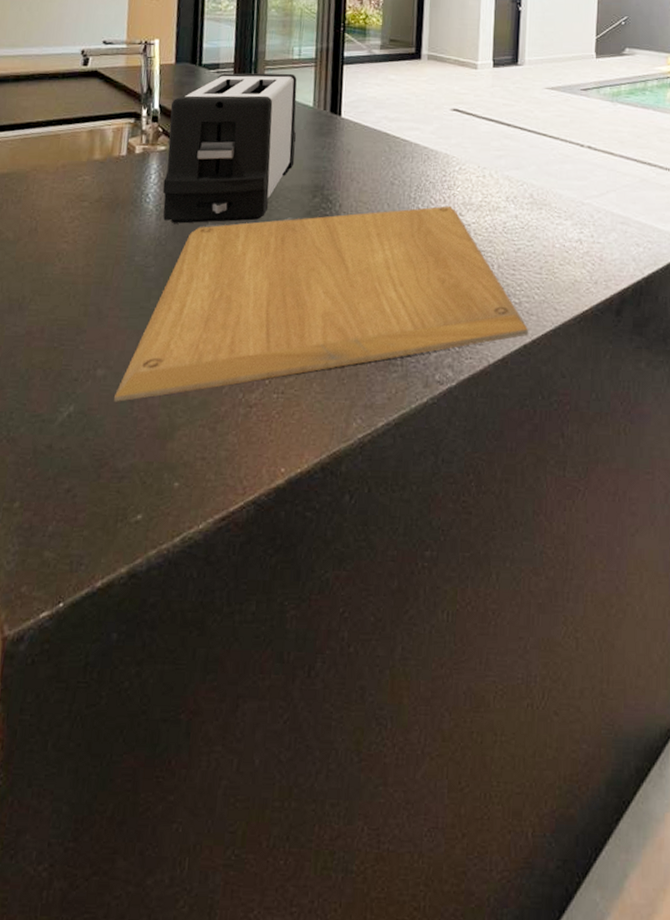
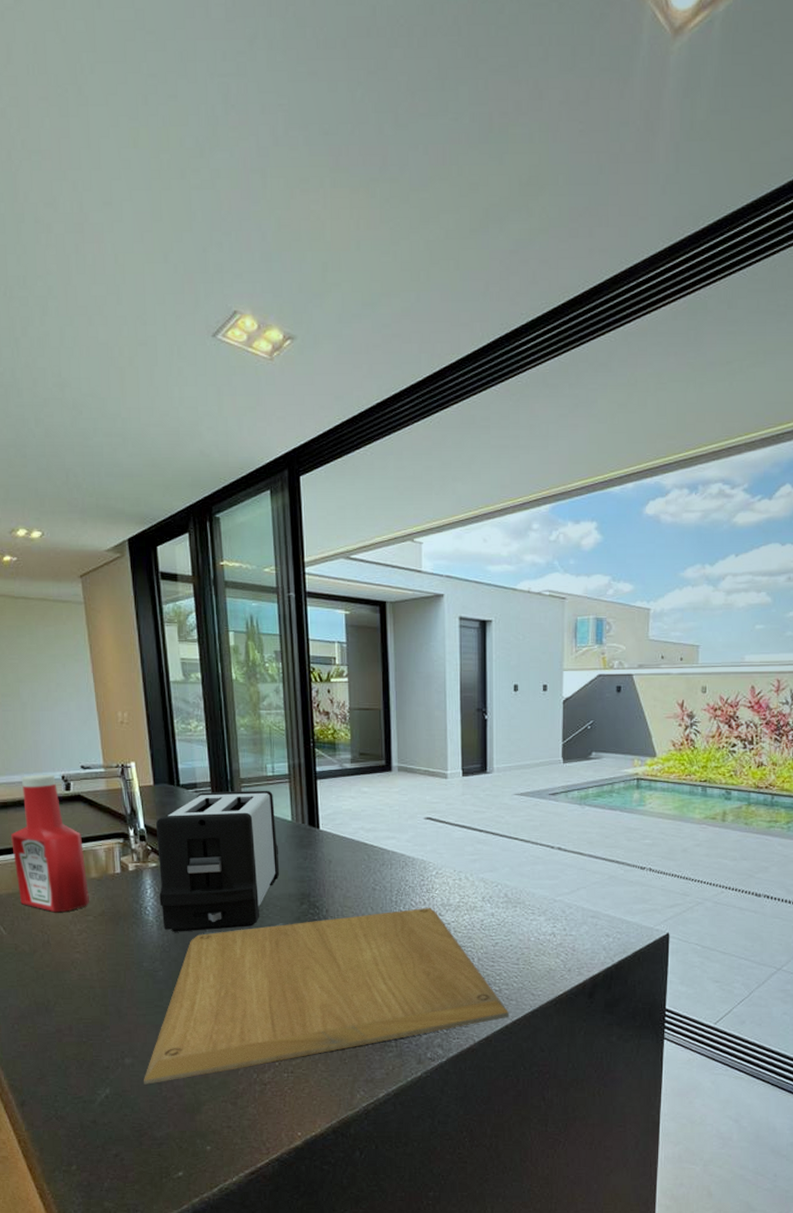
ketchup bottle: none [13,47,92,197] -> present [11,774,89,913]

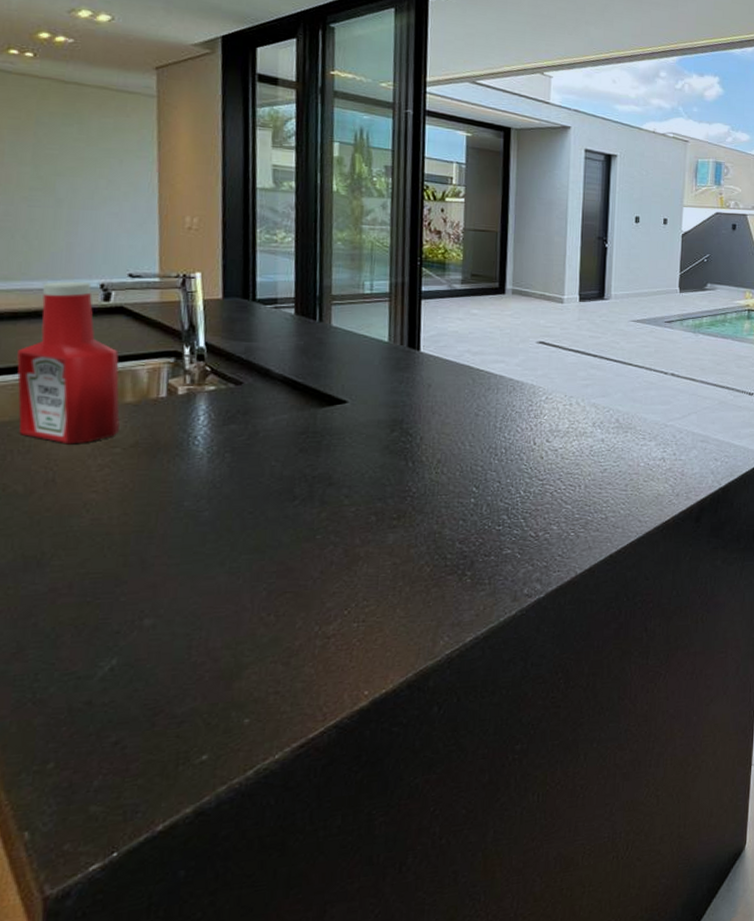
chopping board: present [143,907,510,1085] -> none [165,433,615,650]
toaster: present [156,790,280,932] -> none [214,308,370,465]

